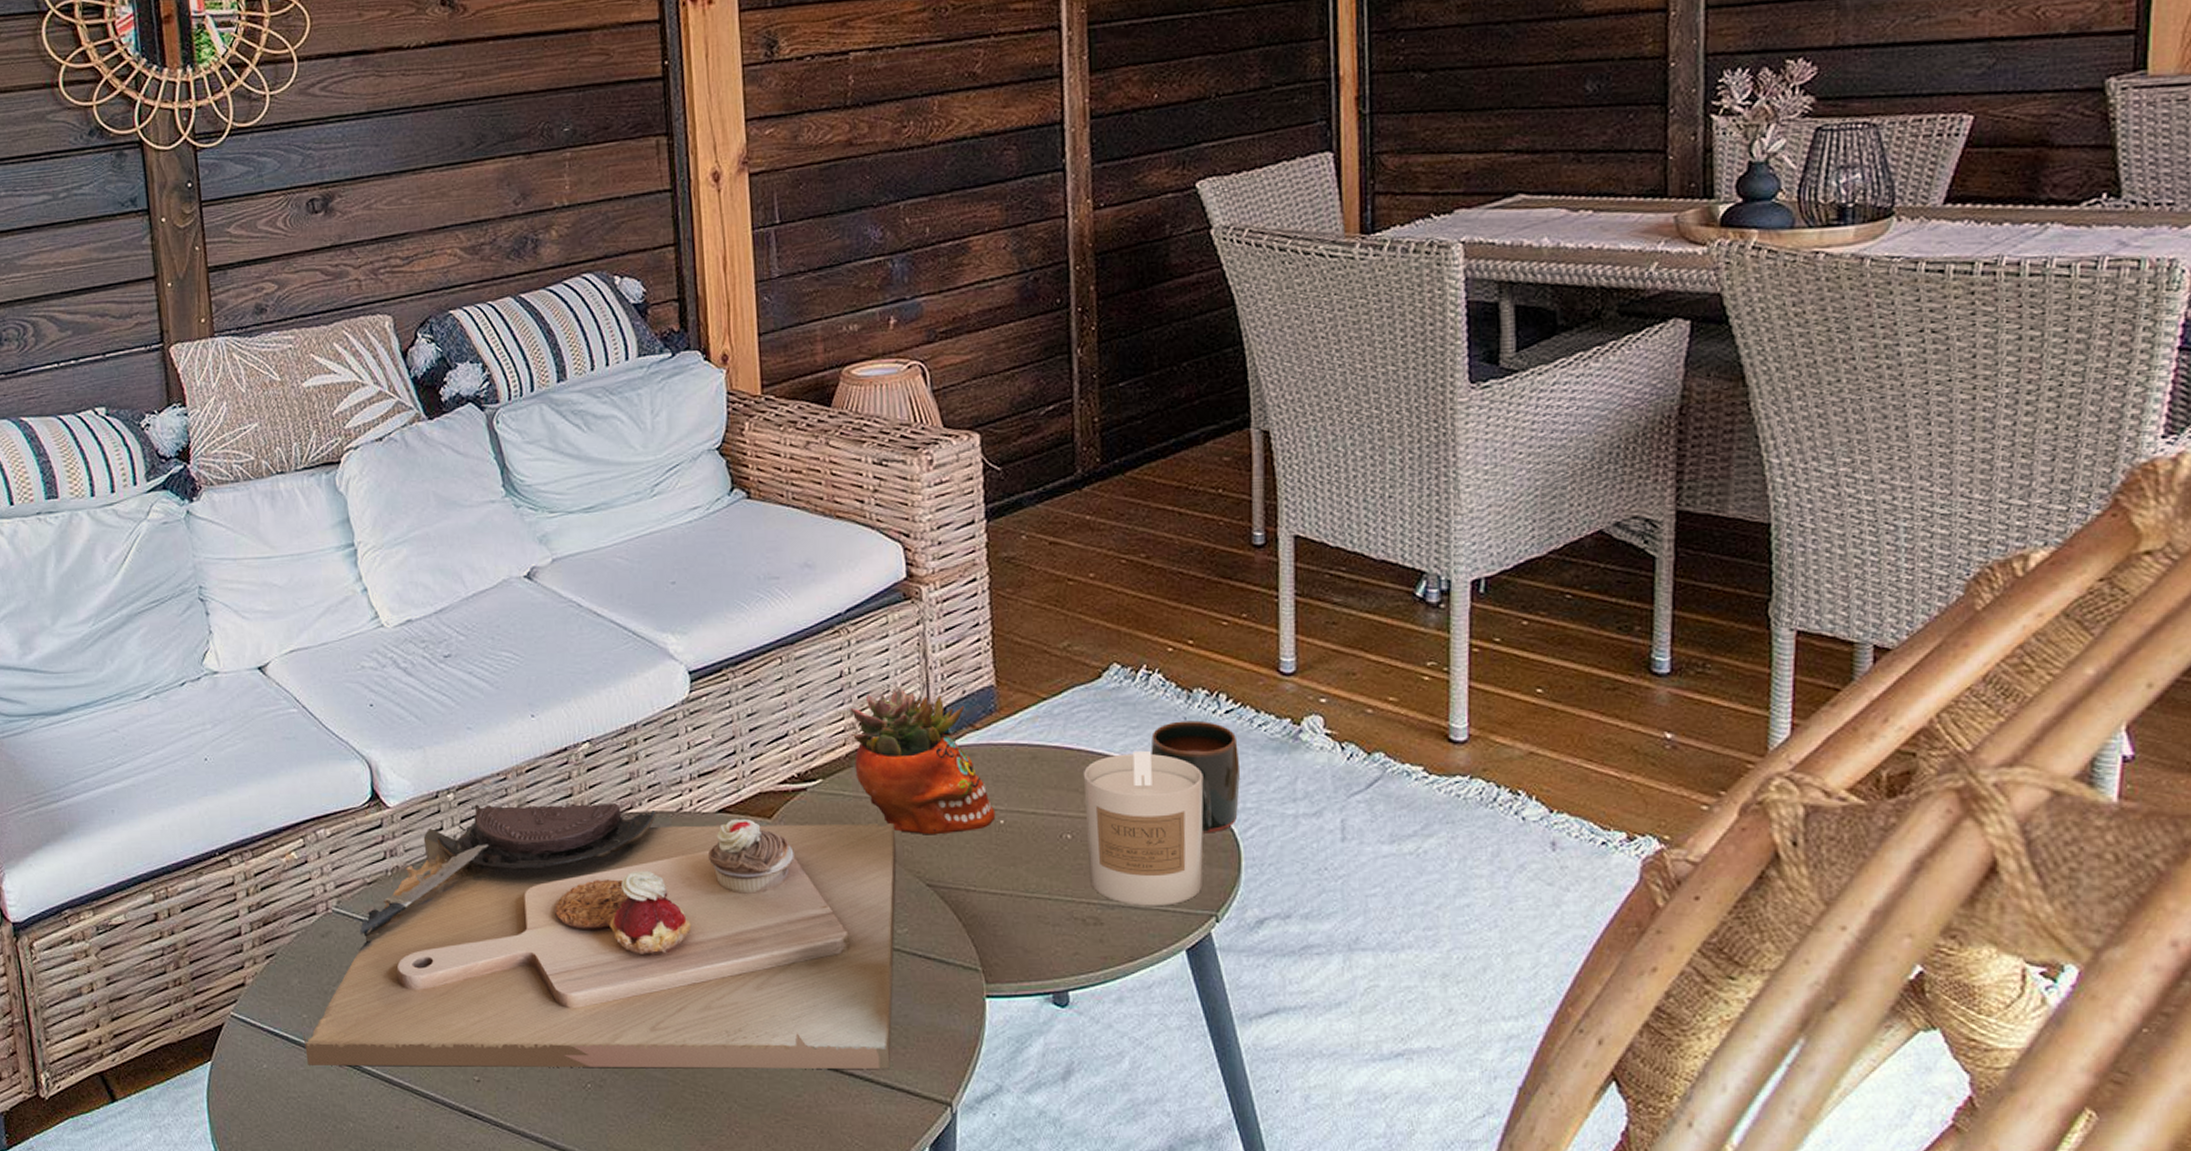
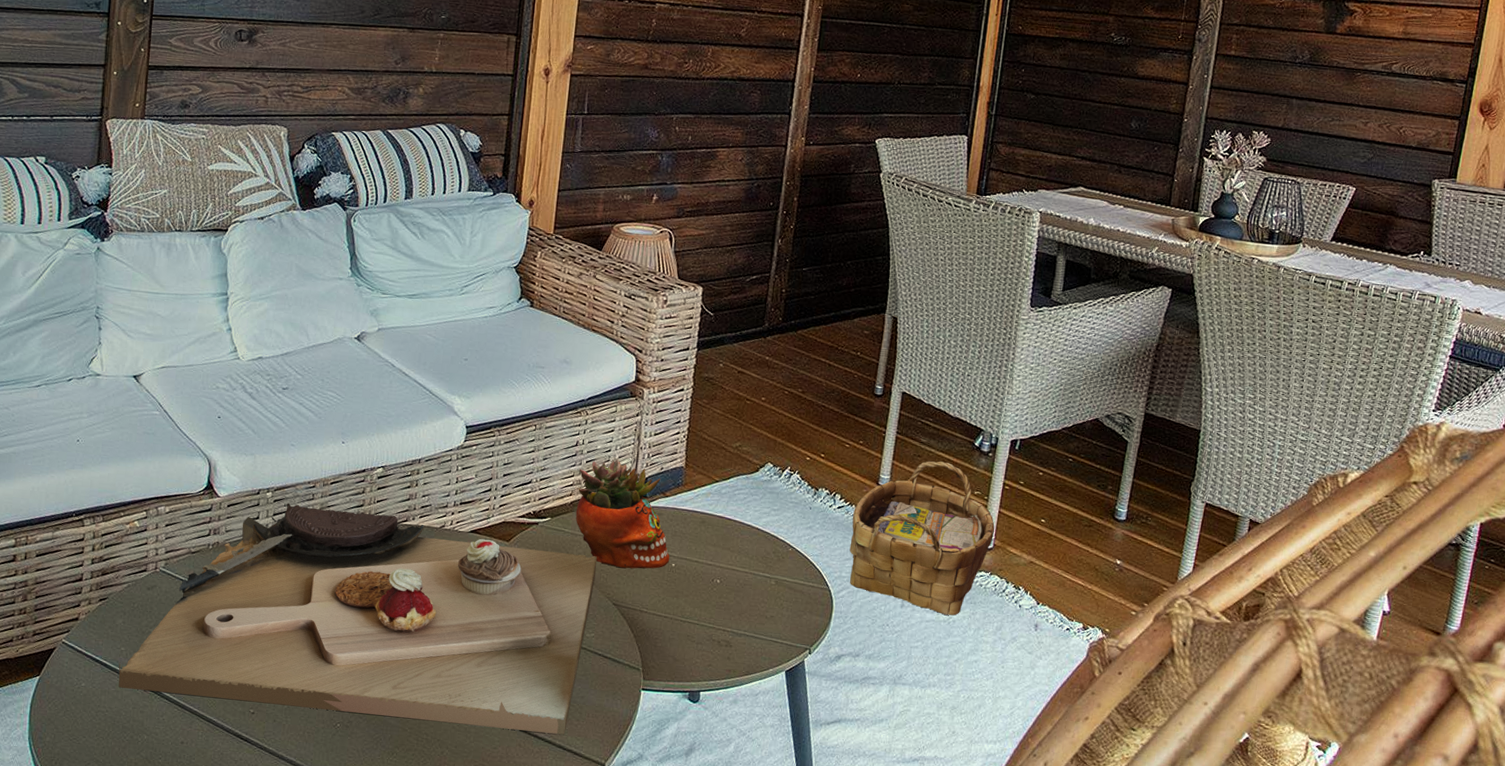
candle: present [1083,750,1204,906] -> none [728,526,817,639]
mug: present [1150,720,1240,834] -> none [783,509,843,591]
woven basket: none [1249,625,1467,844] -> present [849,461,995,616]

